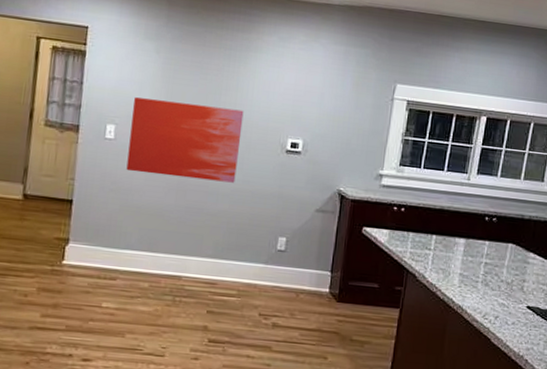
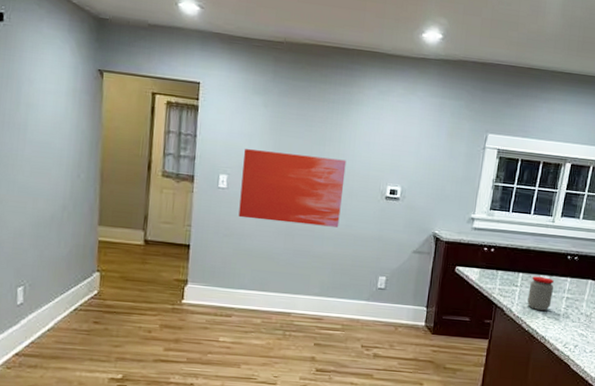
jar: none [442,238,471,277] -> present [527,276,554,311]

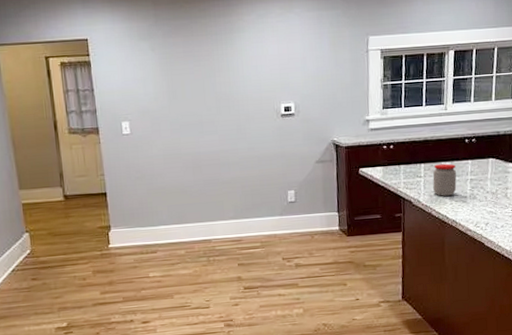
wall art: present [238,149,347,228] -> none [141,87,242,159]

